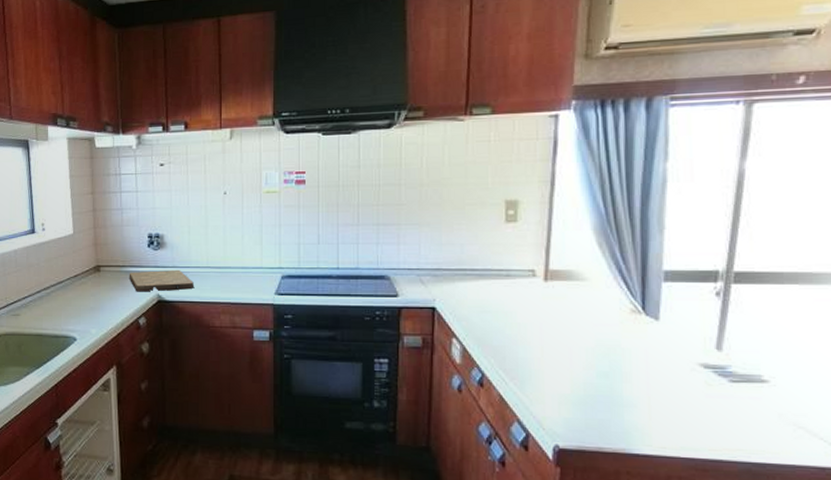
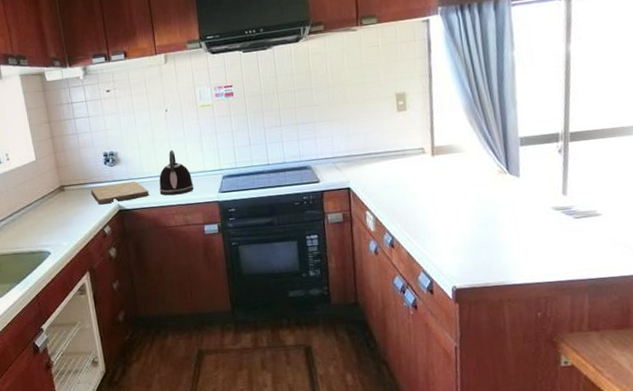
kettle: none [206,239,247,291] -> present [159,150,194,196]

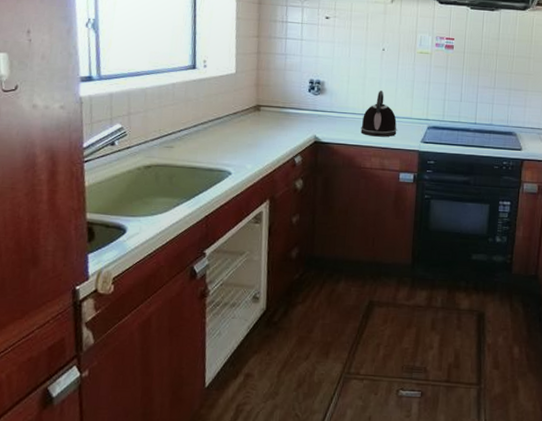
cutting board: present [90,181,149,205] -> none [288,113,349,133]

